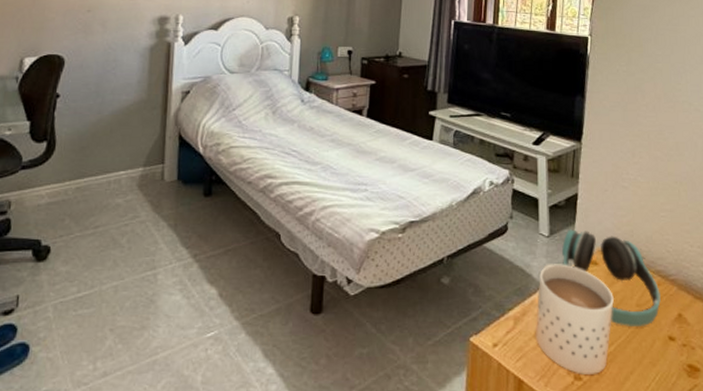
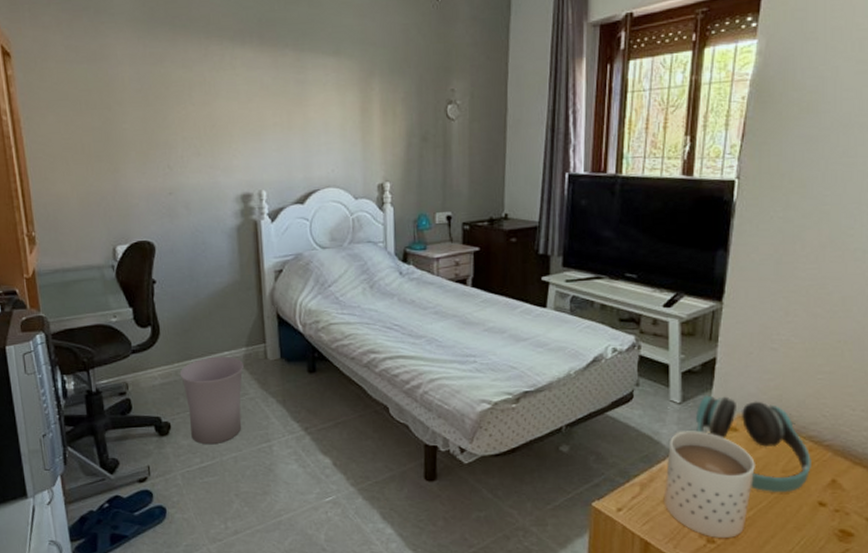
waste bin: none [69,175,138,272] -> present [179,356,244,445]

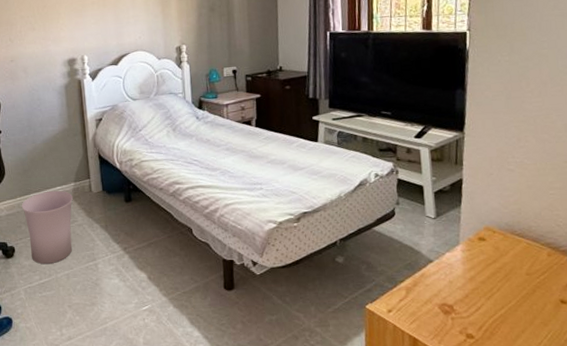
mug: present [663,431,755,538] -> none [426,241,503,334]
headphones: present [695,395,811,492] -> none [448,211,551,293]

